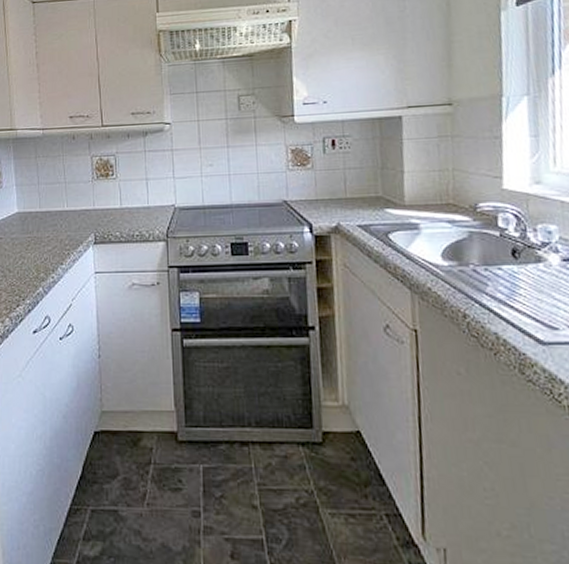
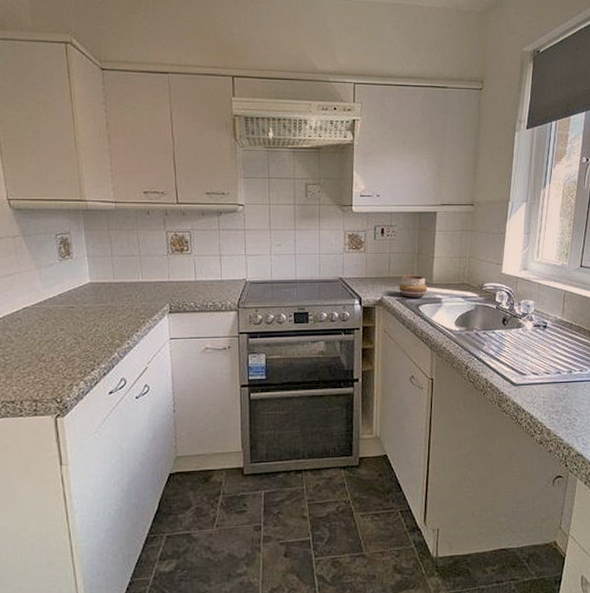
decorative bowl: none [359,195,398,223] -> present [399,275,427,297]

